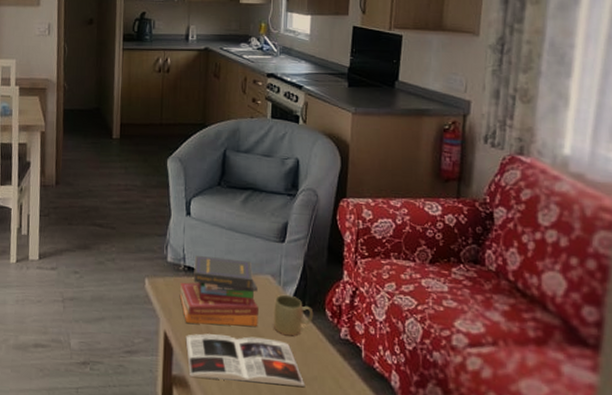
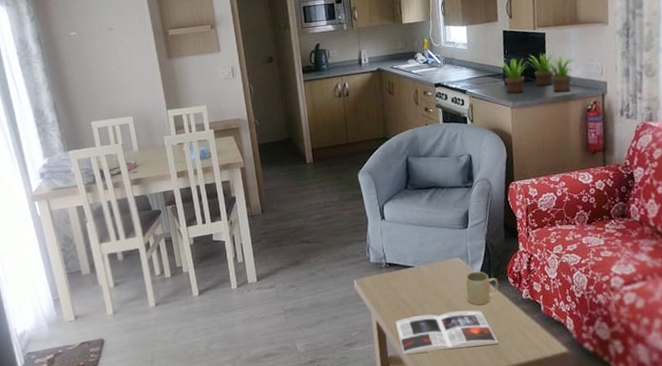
books: present [179,256,259,327] -> none [384,249,454,311]
plant: none [344,57,434,106] -> present [499,52,575,94]

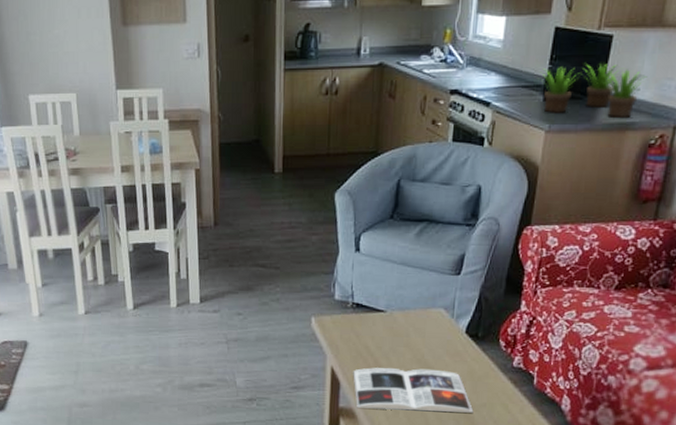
mug: present [465,271,499,305] -> none [443,327,487,367]

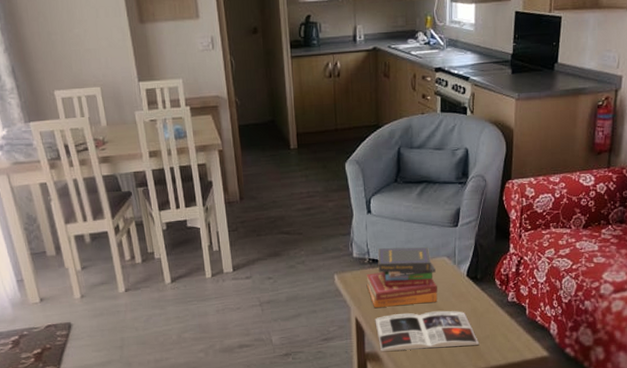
books: none [347,292,429,359] -> present [366,247,438,308]
plant: present [540,62,646,119] -> none [507,39,590,85]

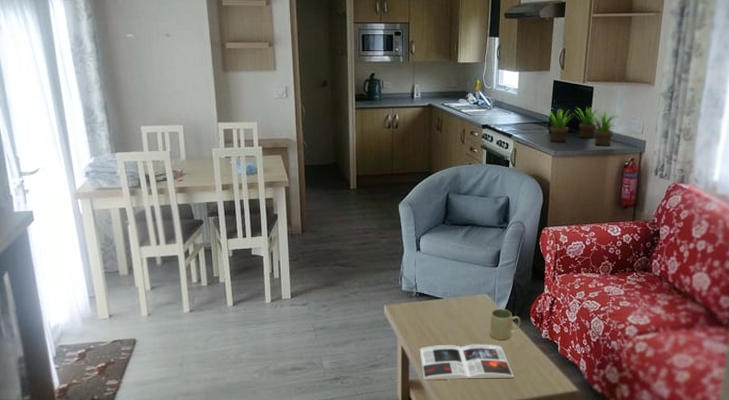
books: present [366,247,438,308] -> none [413,283,478,338]
mug: none [450,271,485,306] -> present [489,308,521,340]
plant: none [507,39,590,85] -> present [546,106,618,147]

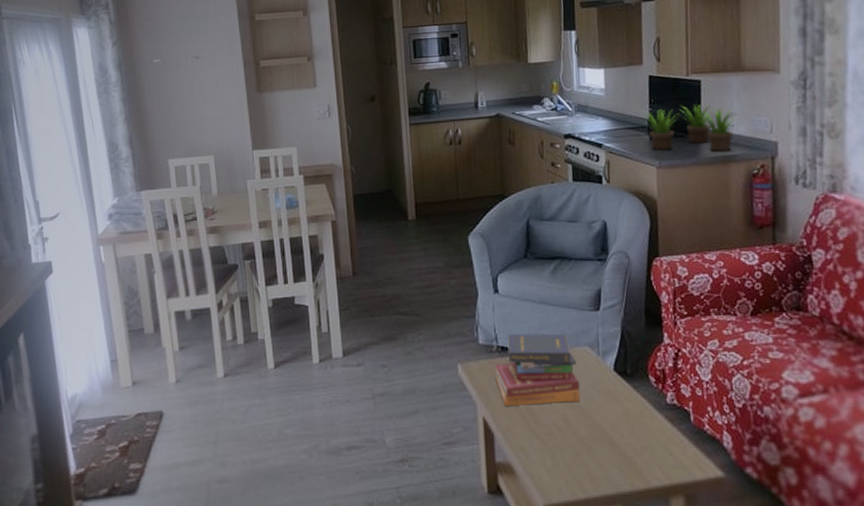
books: none [413,283,478,338] -> present [494,333,581,406]
magazine: present [419,344,515,380] -> none [506,412,636,461]
mug: present [489,308,521,340] -> none [594,364,637,408]

